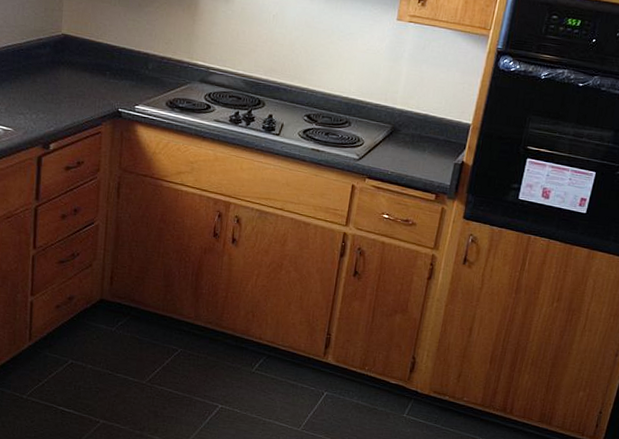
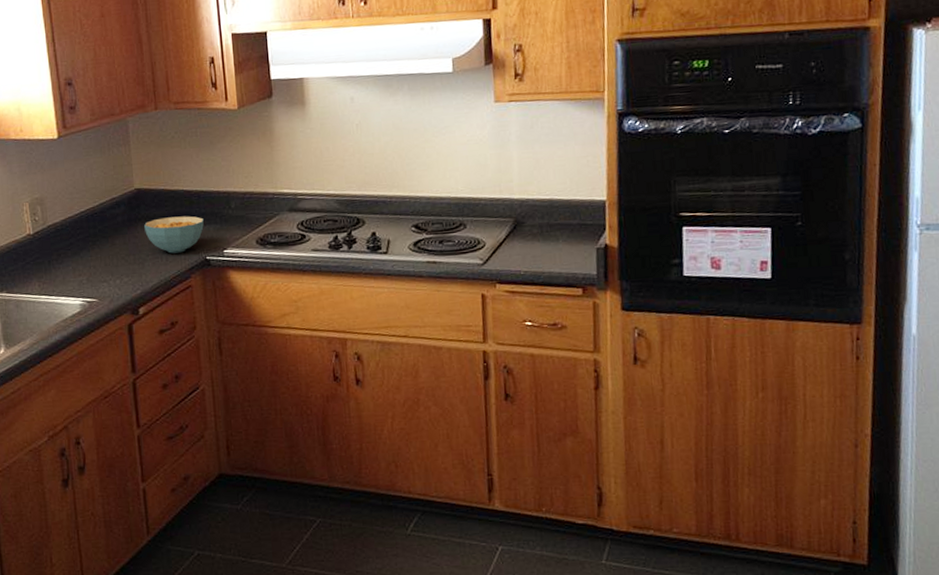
cereal bowl: none [65,65,122,101] -> present [144,216,205,254]

